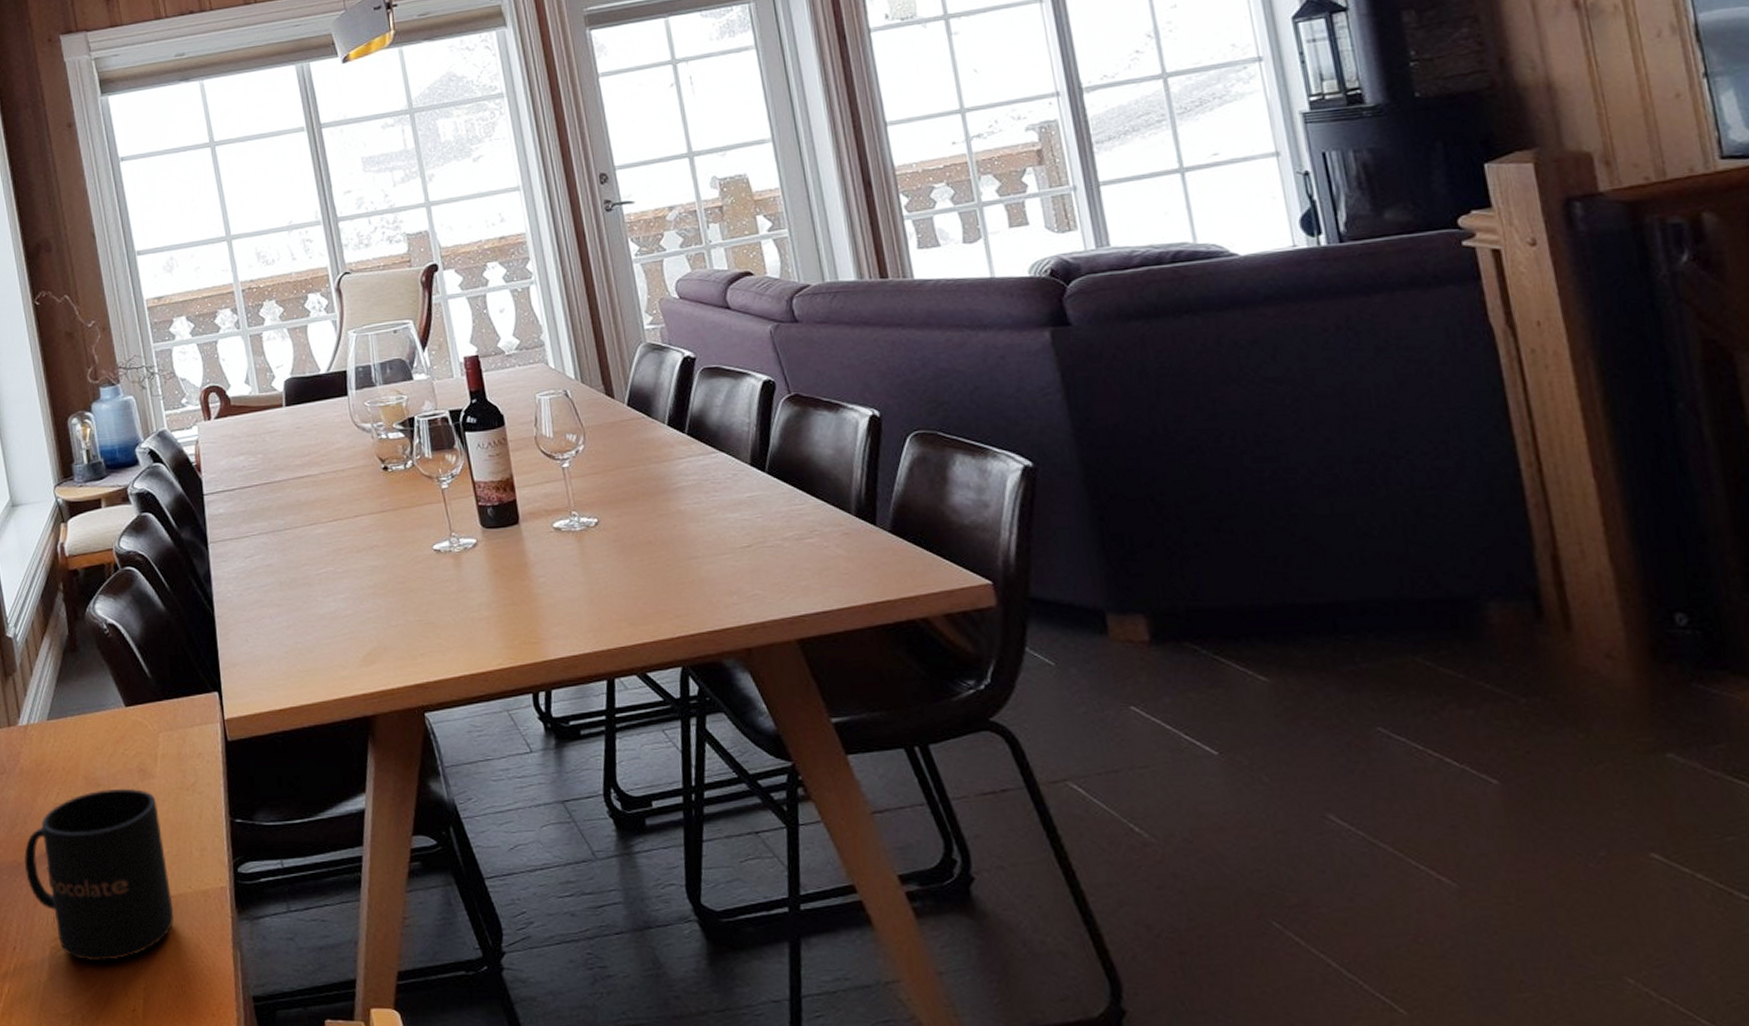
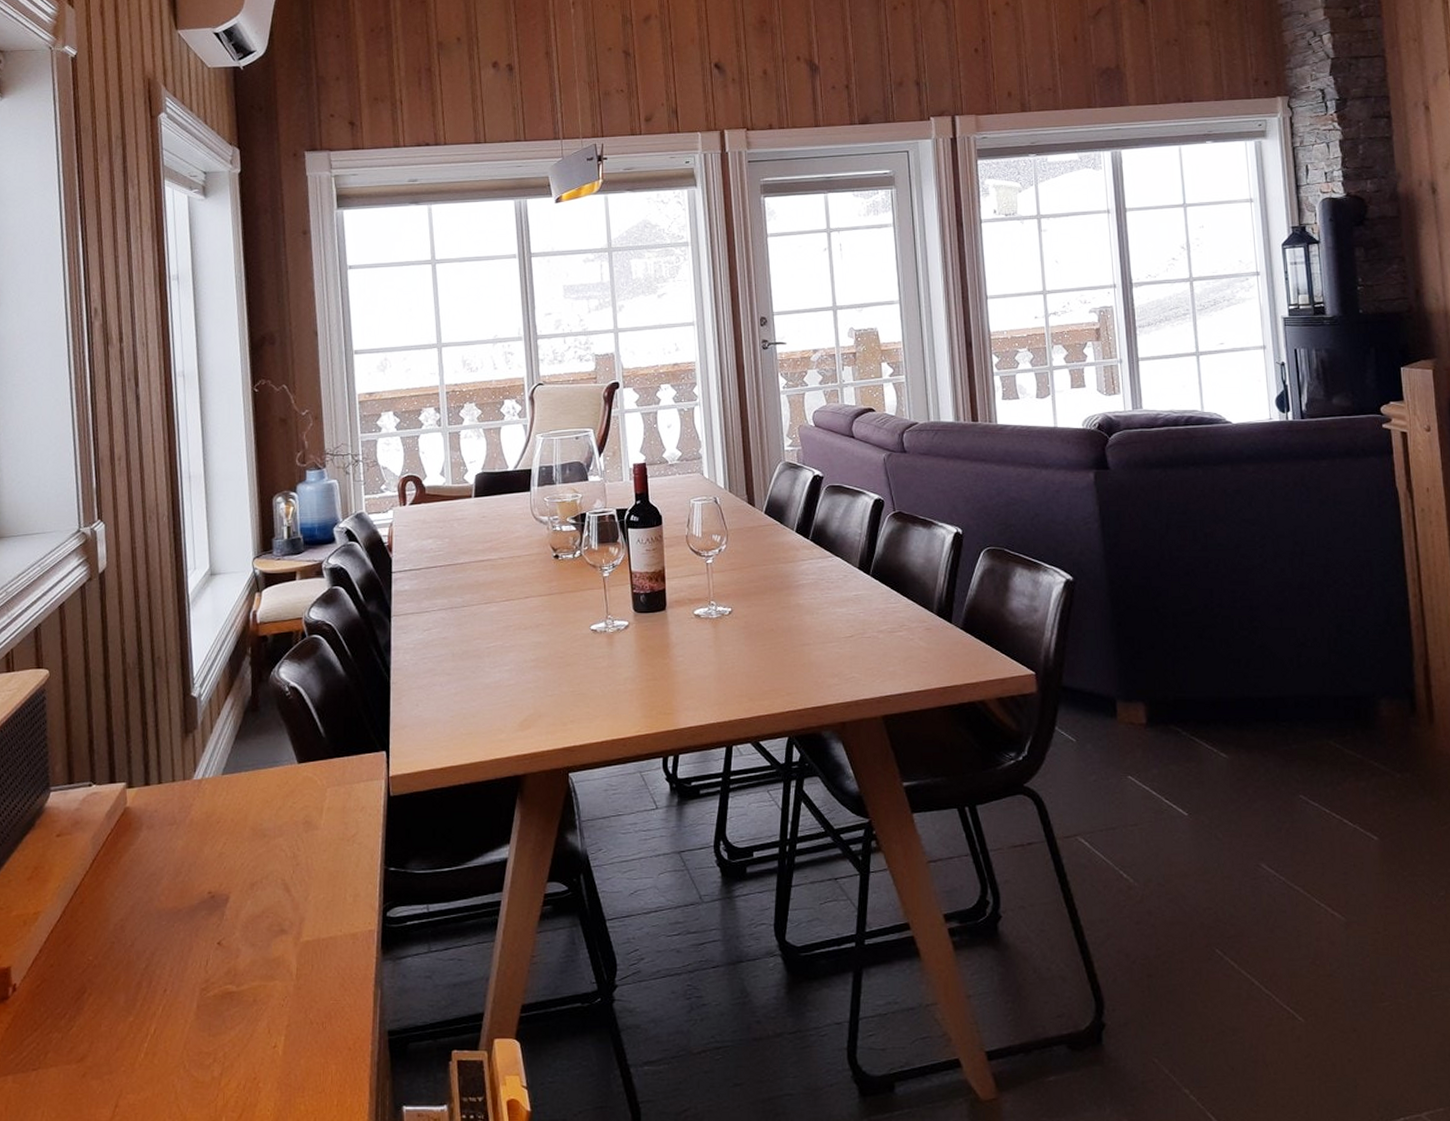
mug: present [24,788,174,962] -> none [184,838,323,1002]

